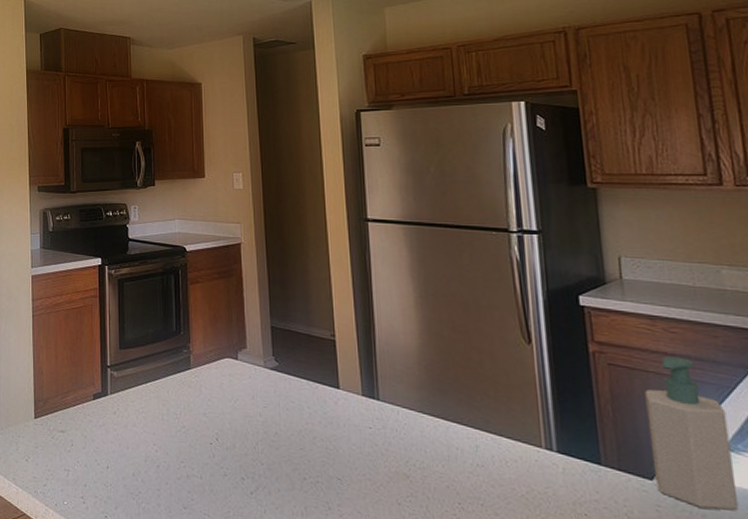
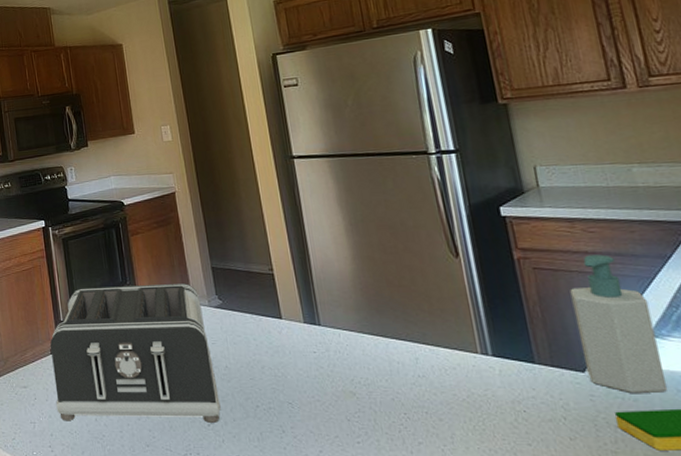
toaster: none [93,333,266,491] -> present [50,283,221,423]

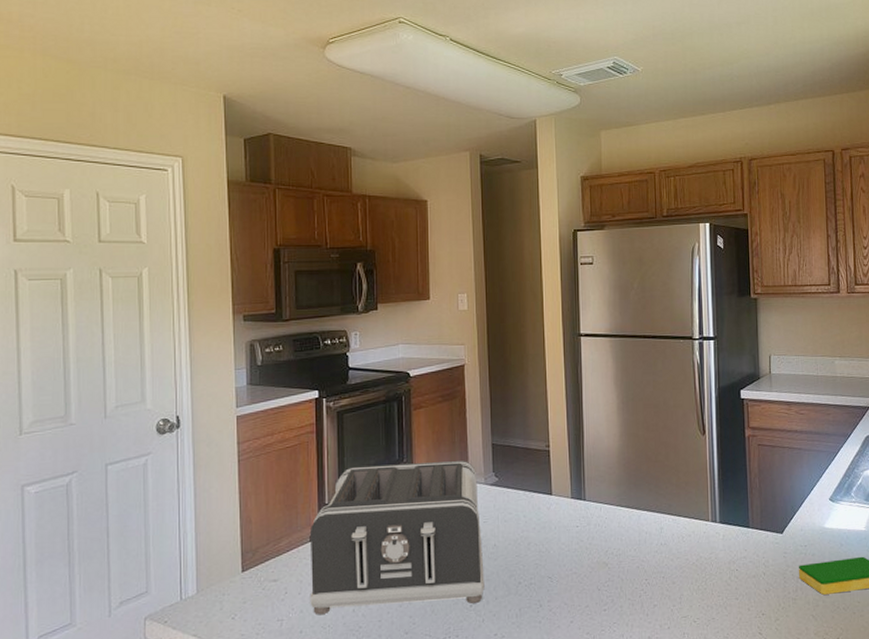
soap bottle: present [570,254,668,394] -> none [781,433,835,550]

